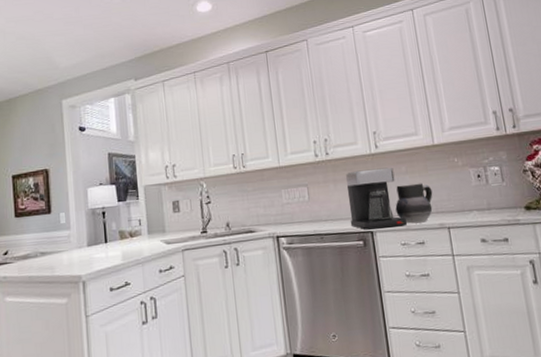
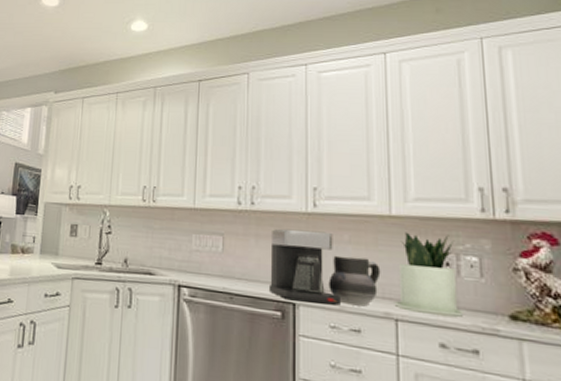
planter: none [444,153,495,219] -> present [394,232,464,318]

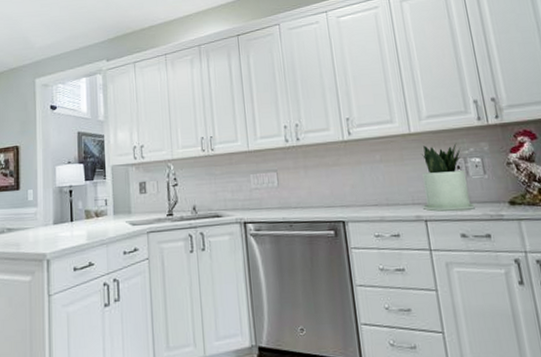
coffee maker: present [268,228,342,306] -> none [317,155,382,219]
ceramic jug: present [328,255,381,307] -> none [368,172,409,215]

